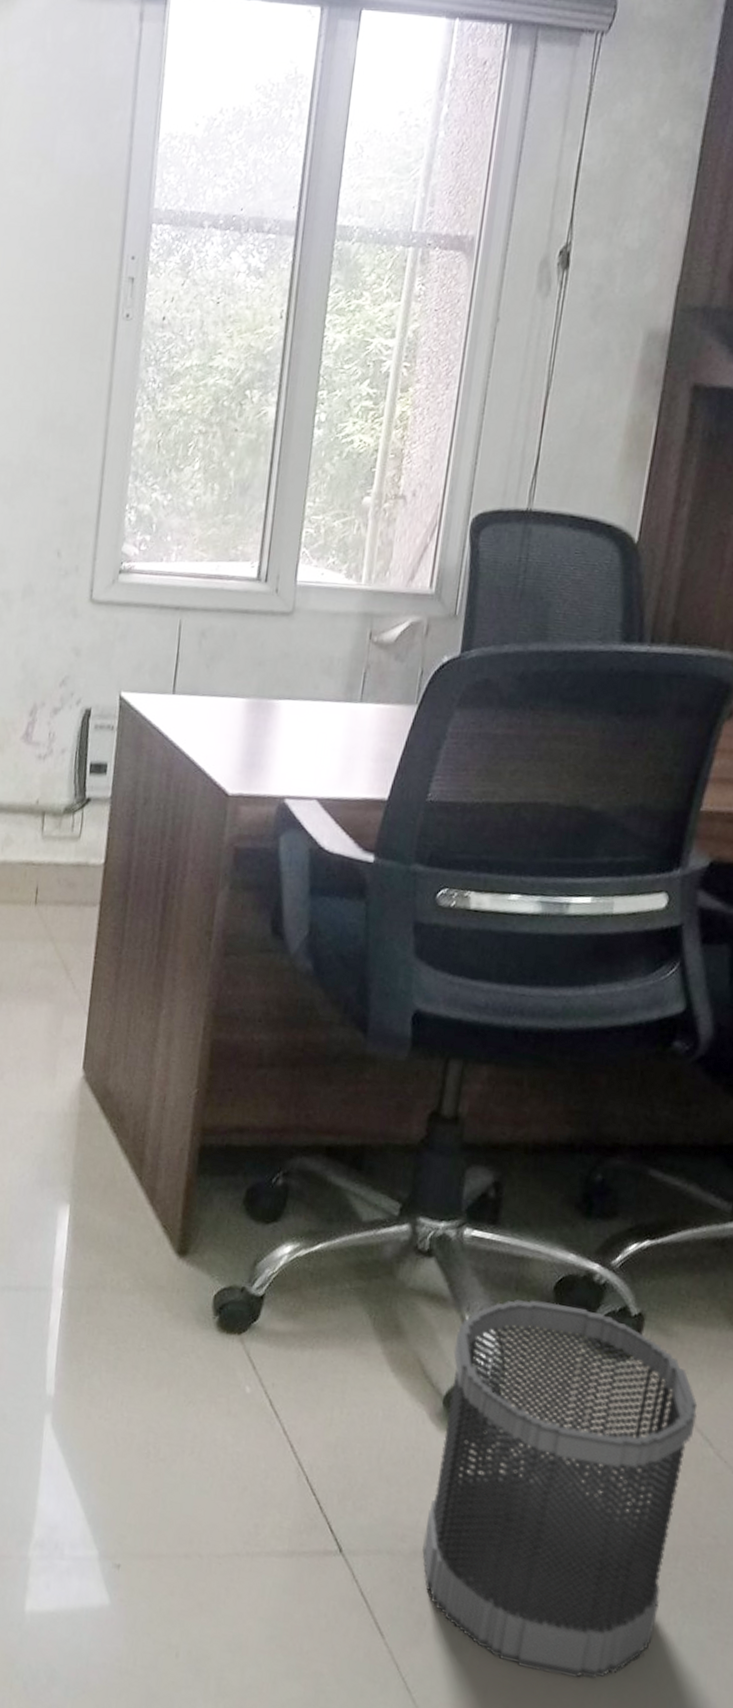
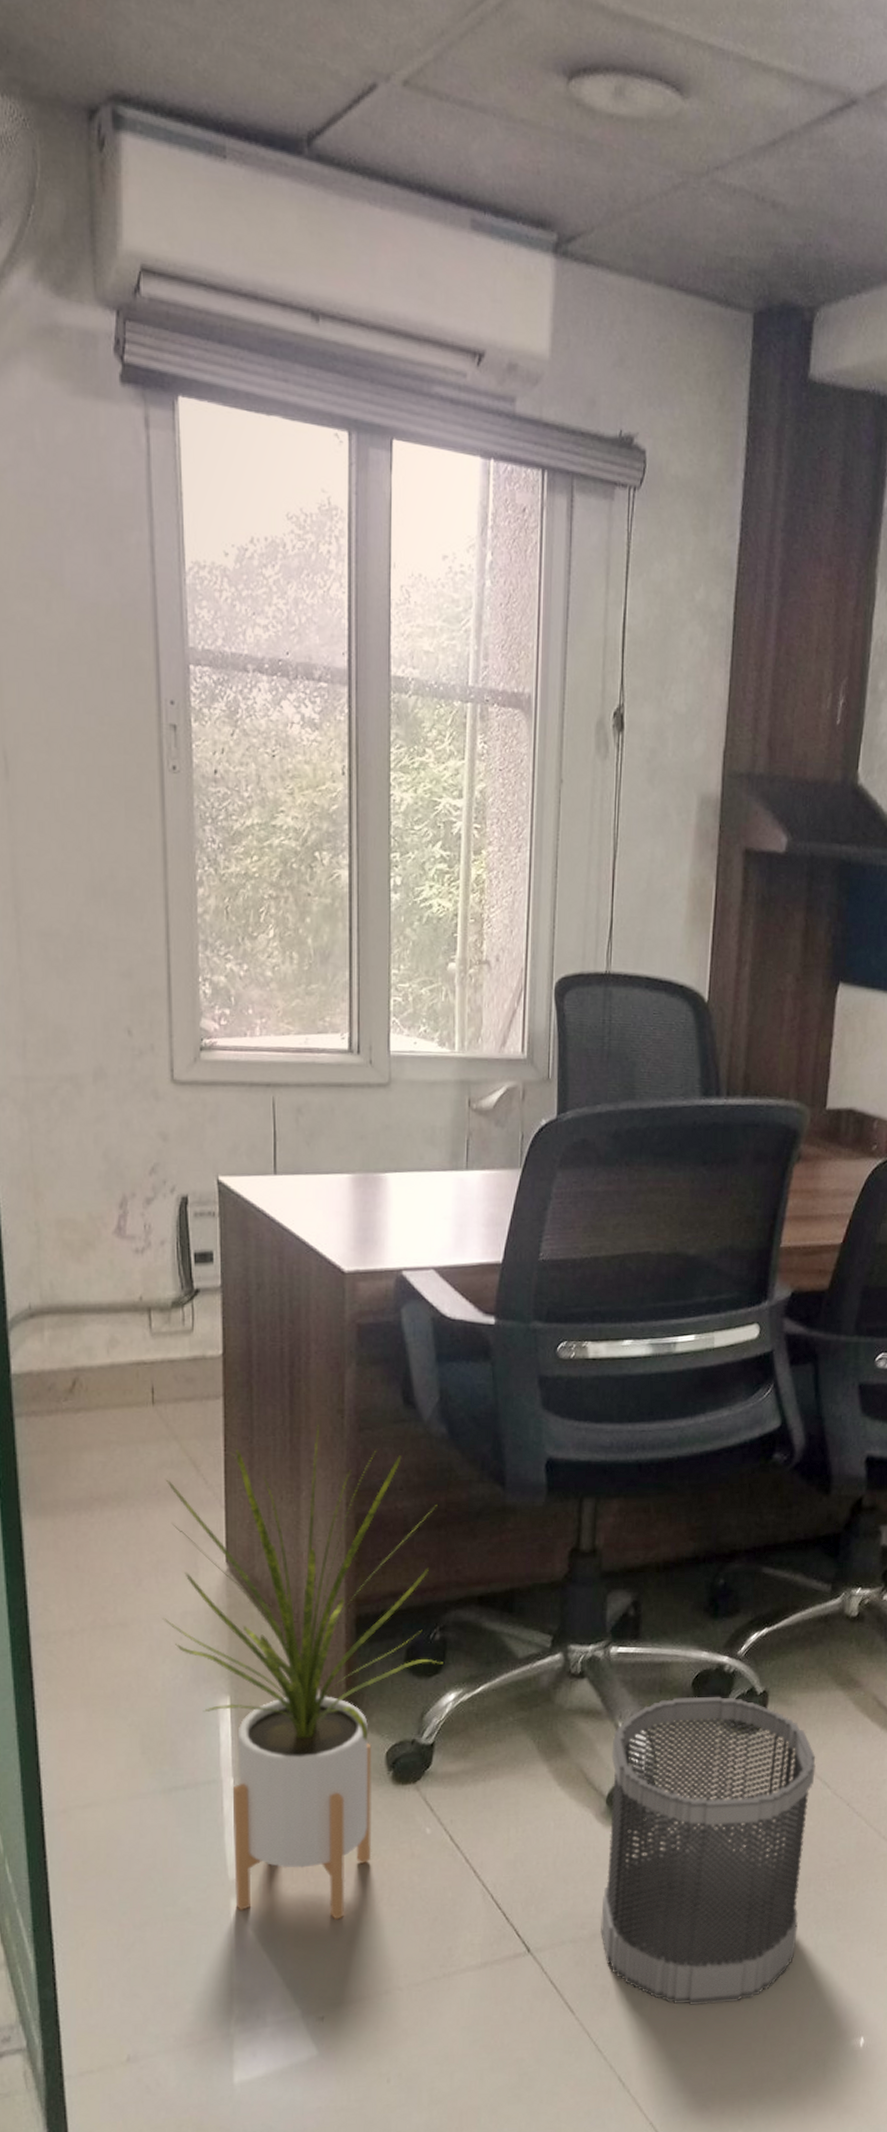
house plant: none [17,944,295,1463] -> present [162,1425,443,1920]

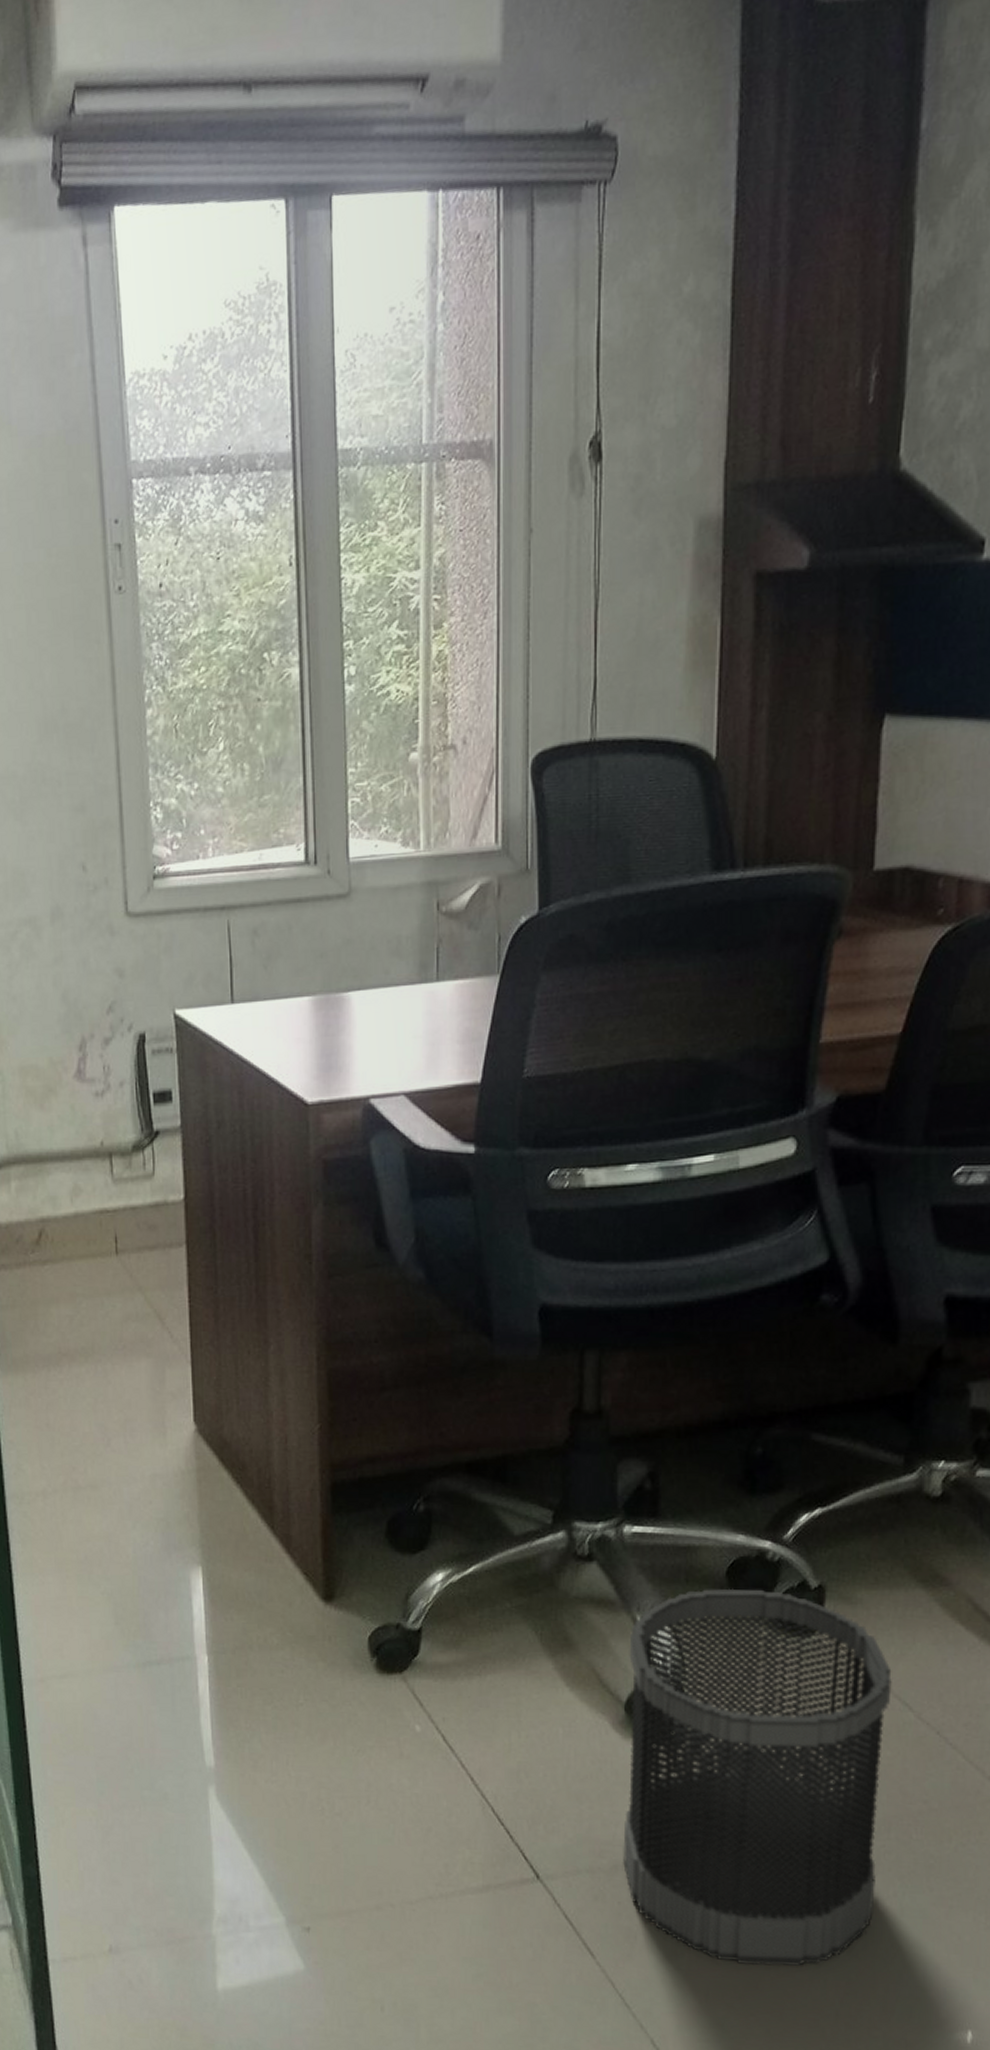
house plant: present [162,1425,443,1920] -> none [130,1272,429,1820]

